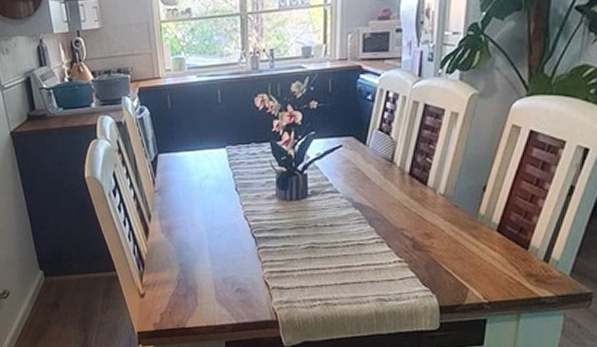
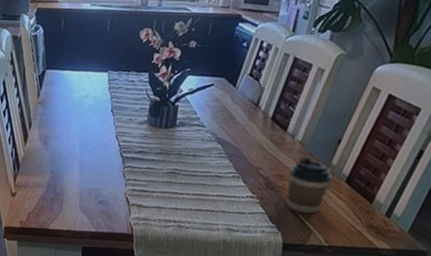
coffee cup: none [435,210,482,270] -> present [286,156,333,214]

